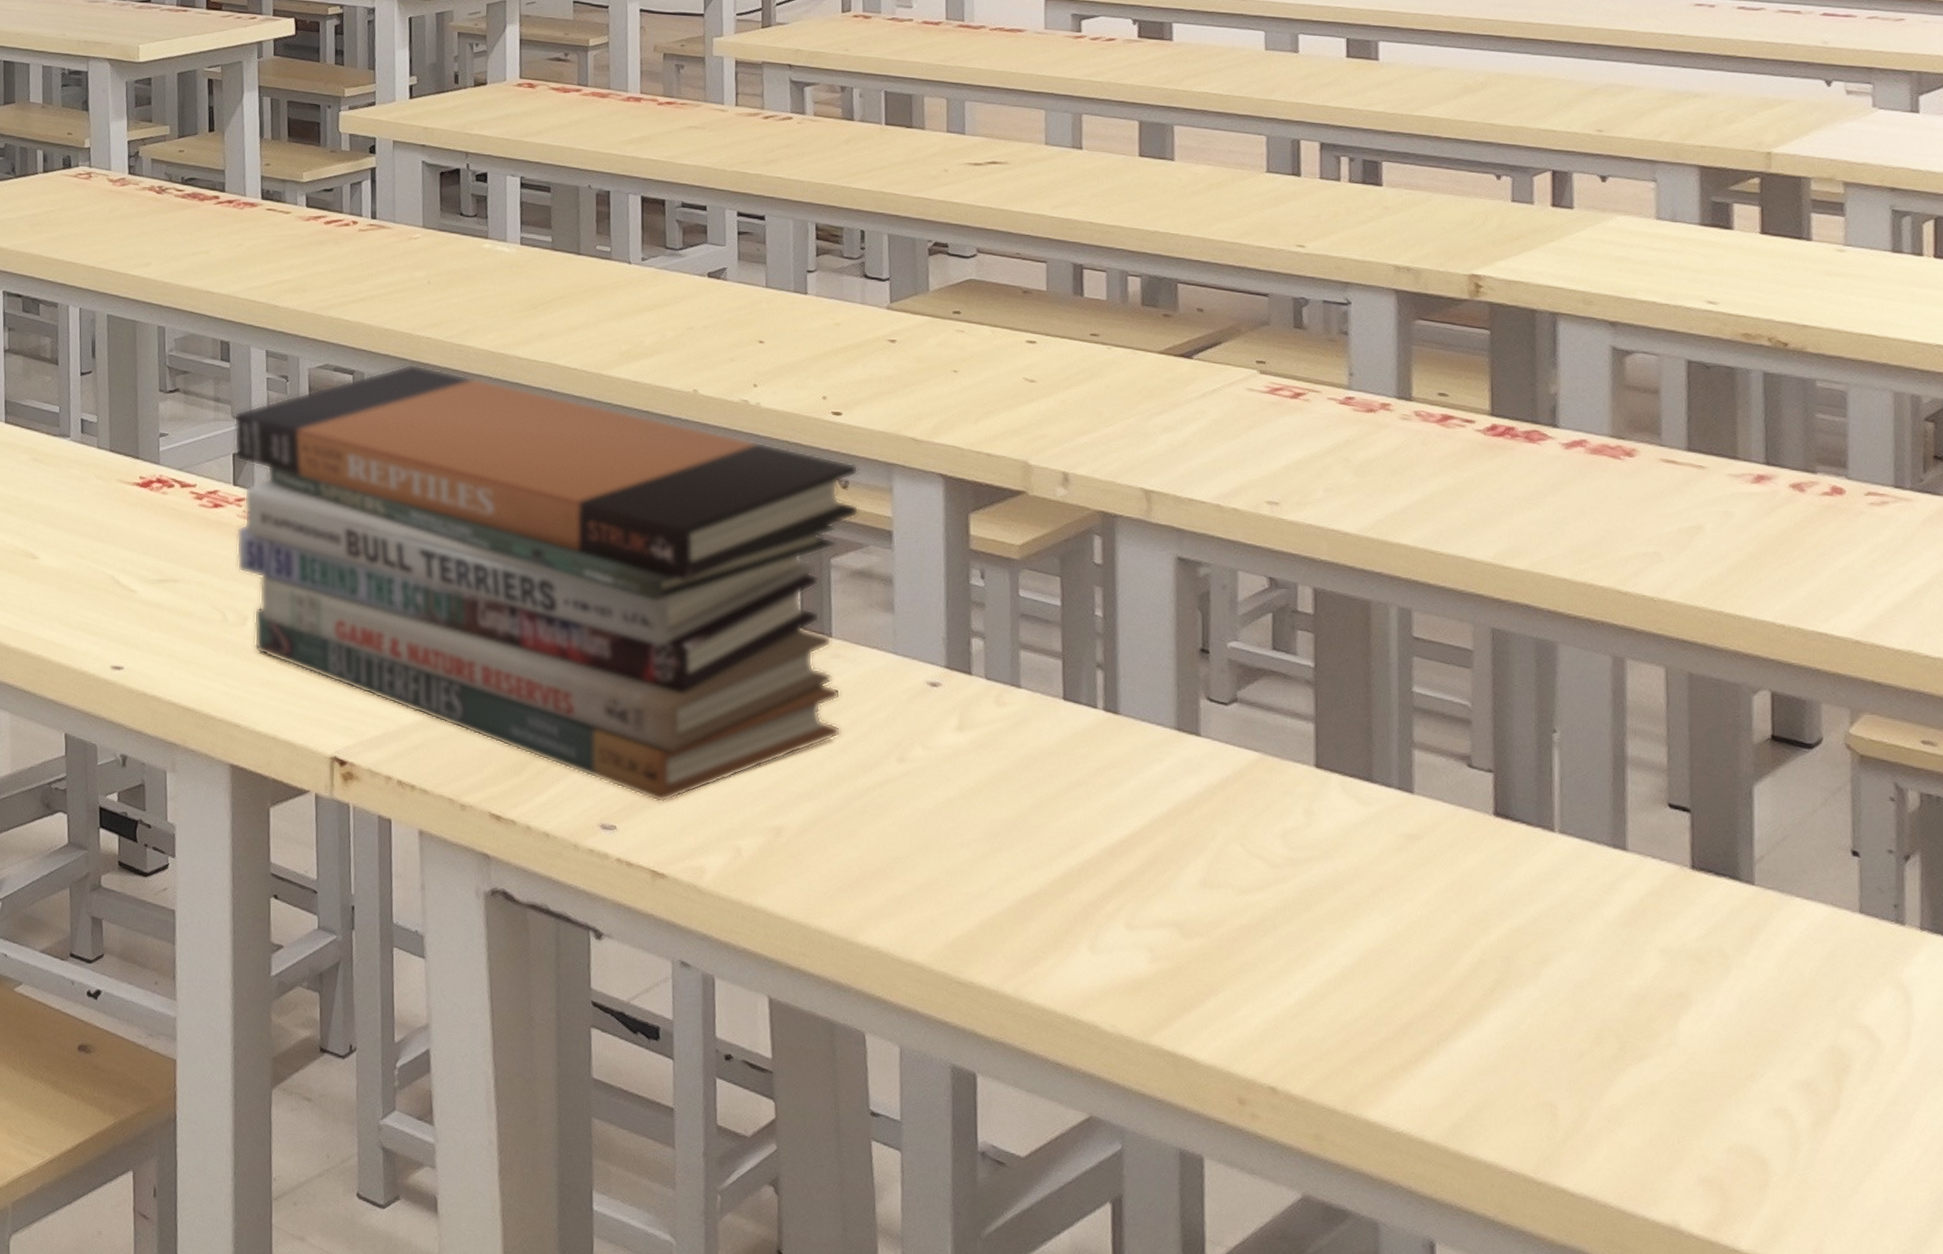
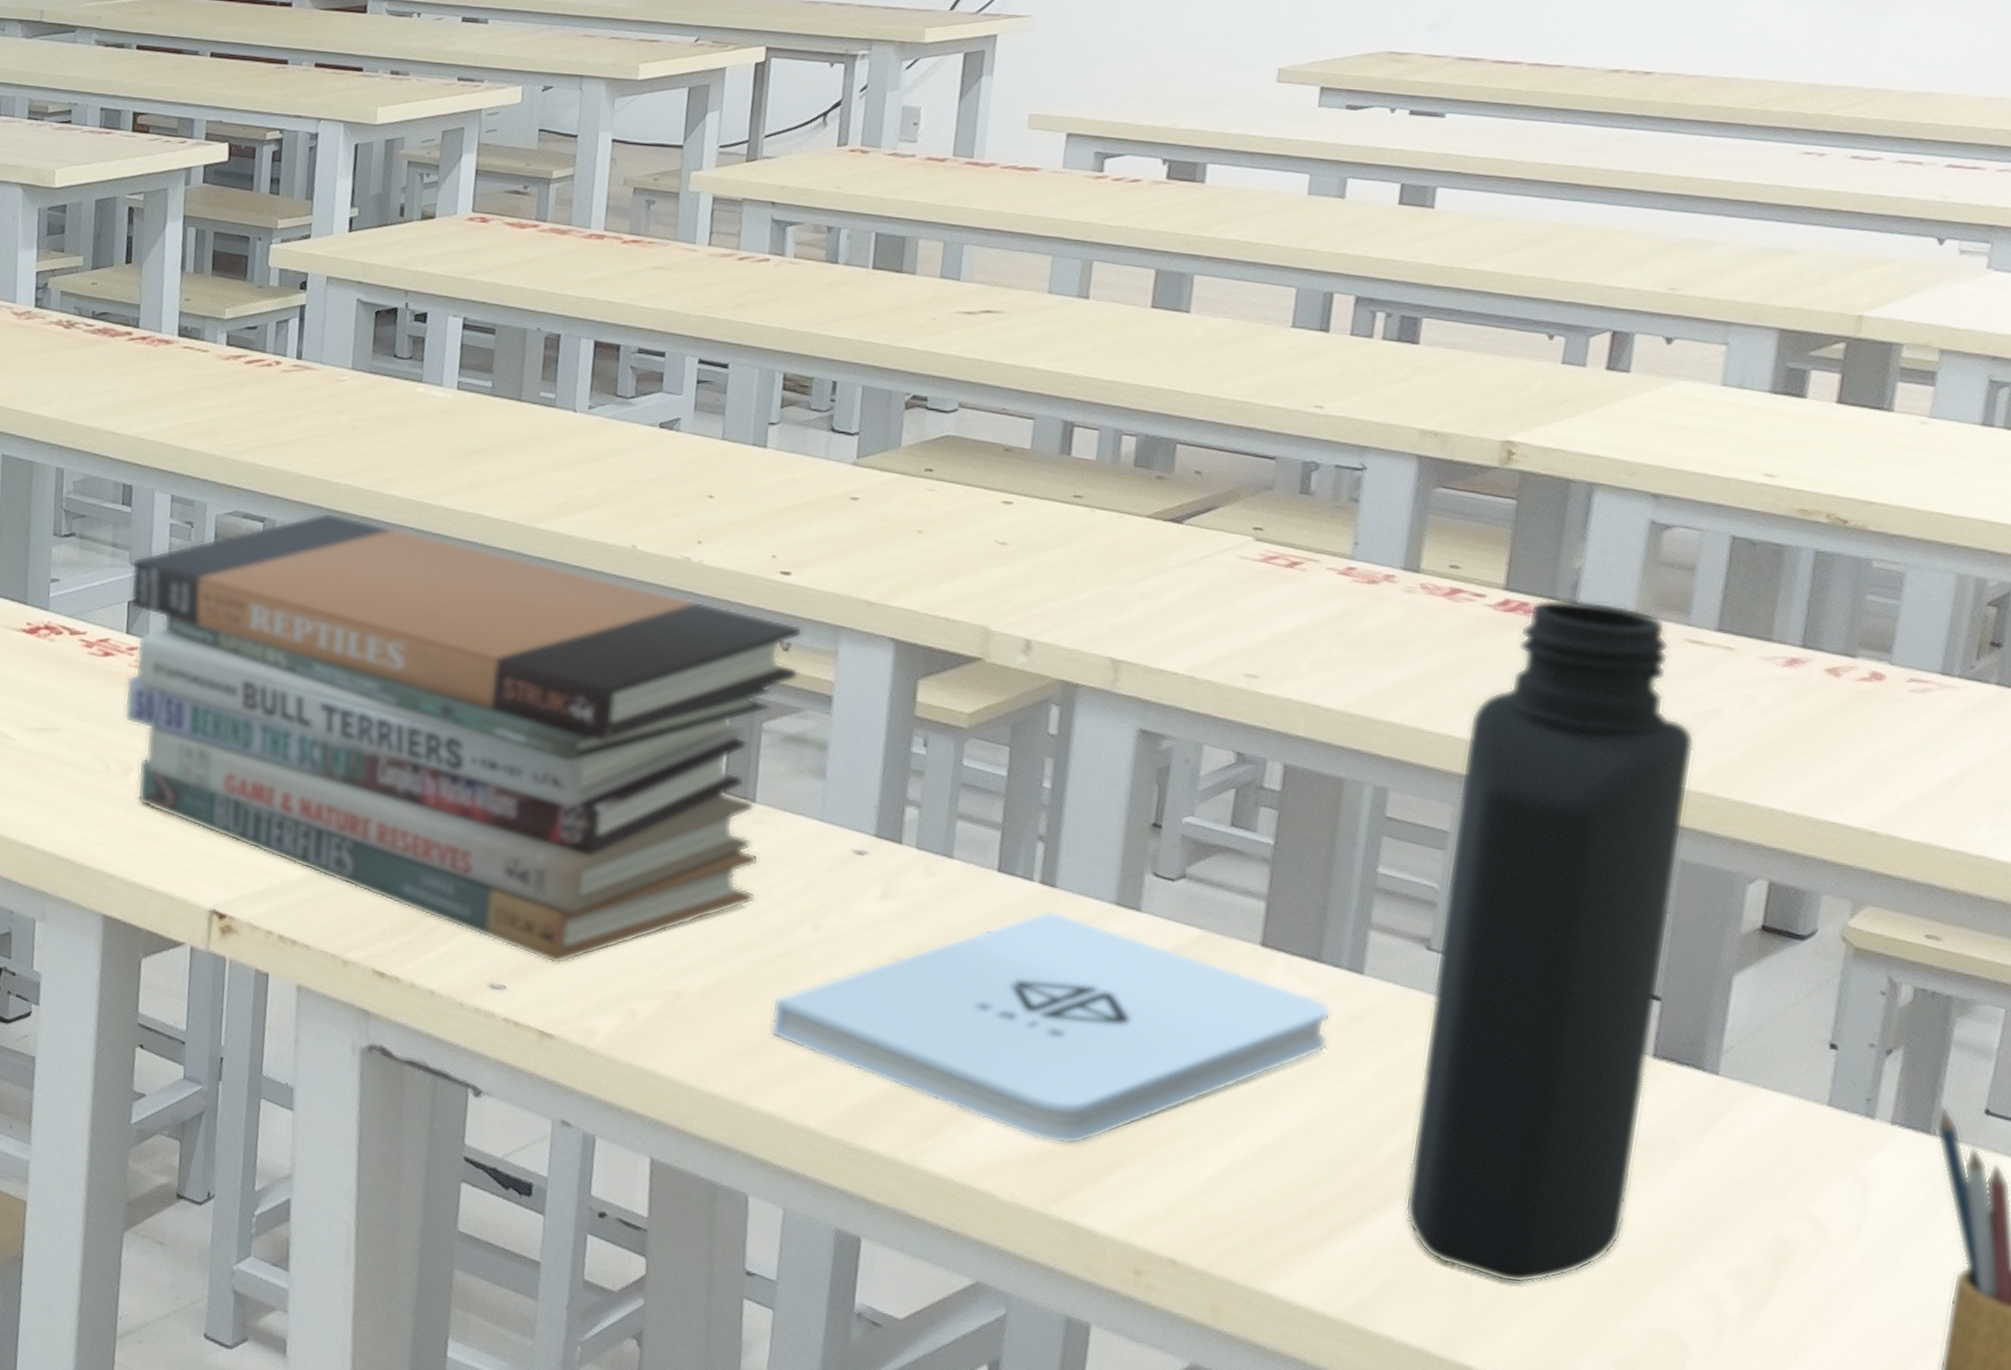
notepad: none [868,737,1389,972] -> present [770,910,1332,1145]
bottle: none [1477,422,1689,1103] -> present [1404,598,1696,1284]

